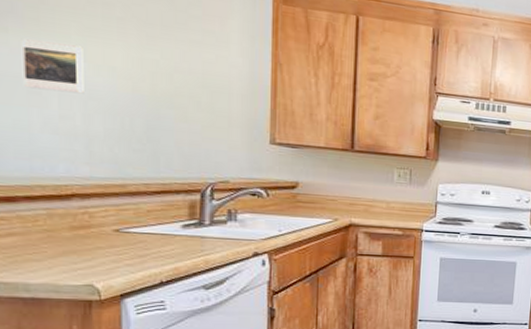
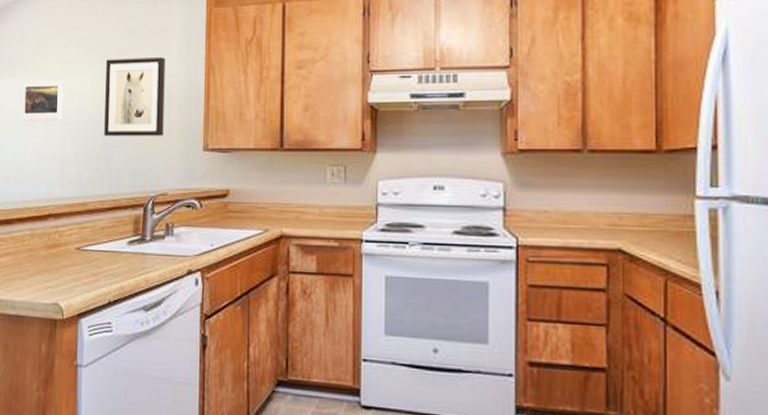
wall art: none [146,34,224,126] -> present [104,57,166,137]

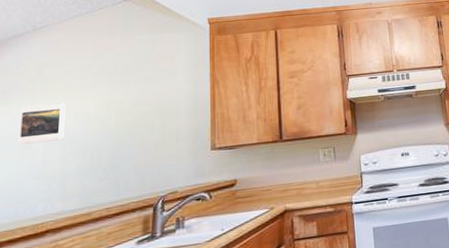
wall art: present [104,57,166,137] -> none [111,77,173,149]

